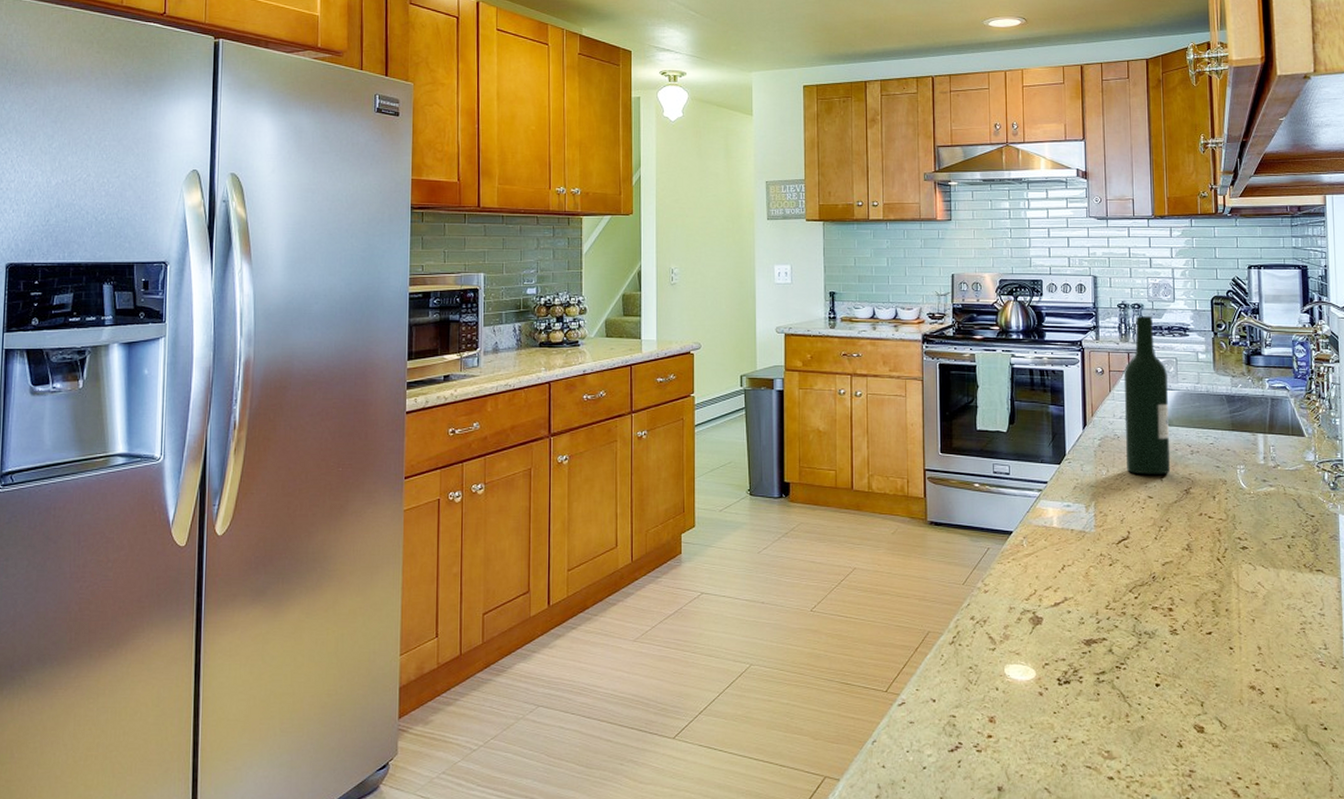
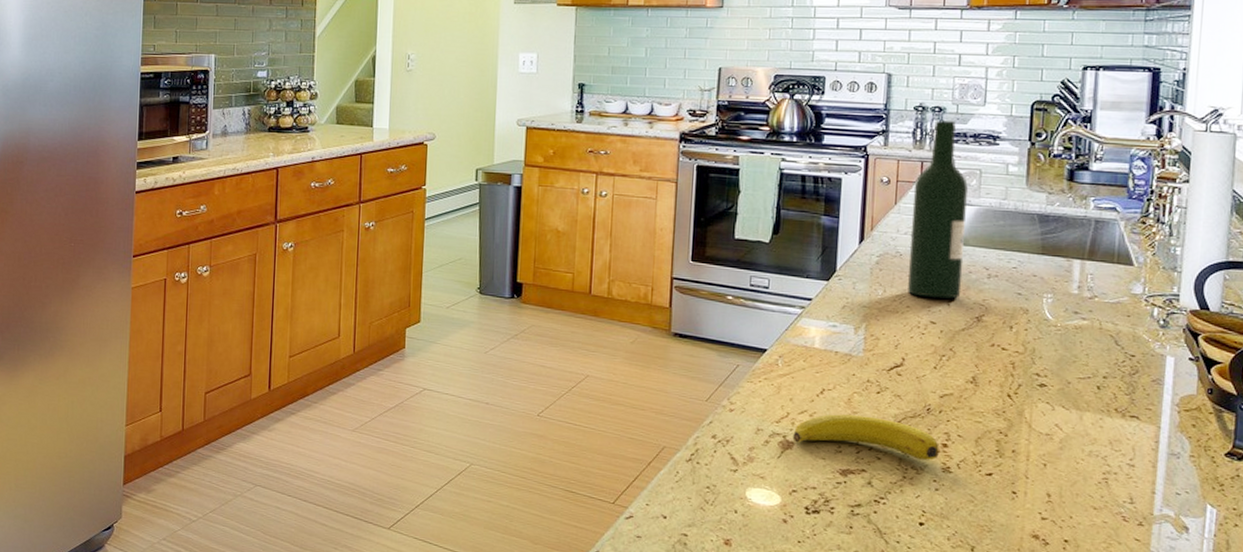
banana: none [1041,588,1166,625] -> present [792,414,939,460]

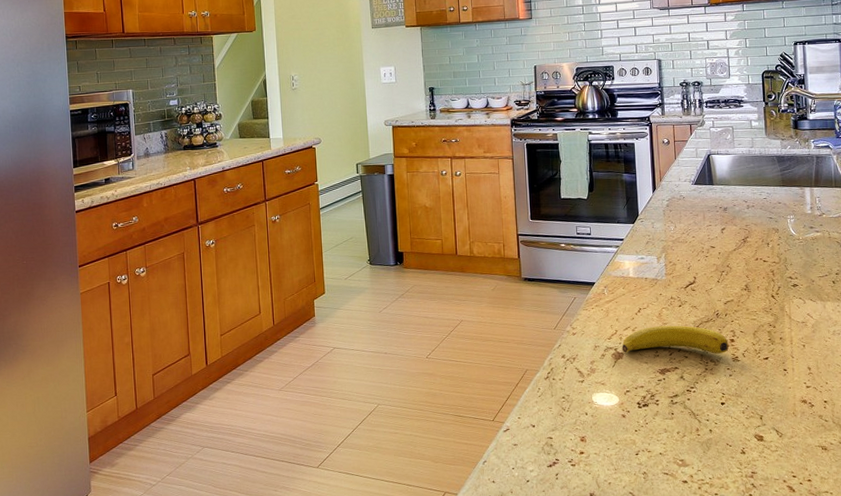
wine bottle: present [908,121,968,299] -> none [687,92,730,228]

